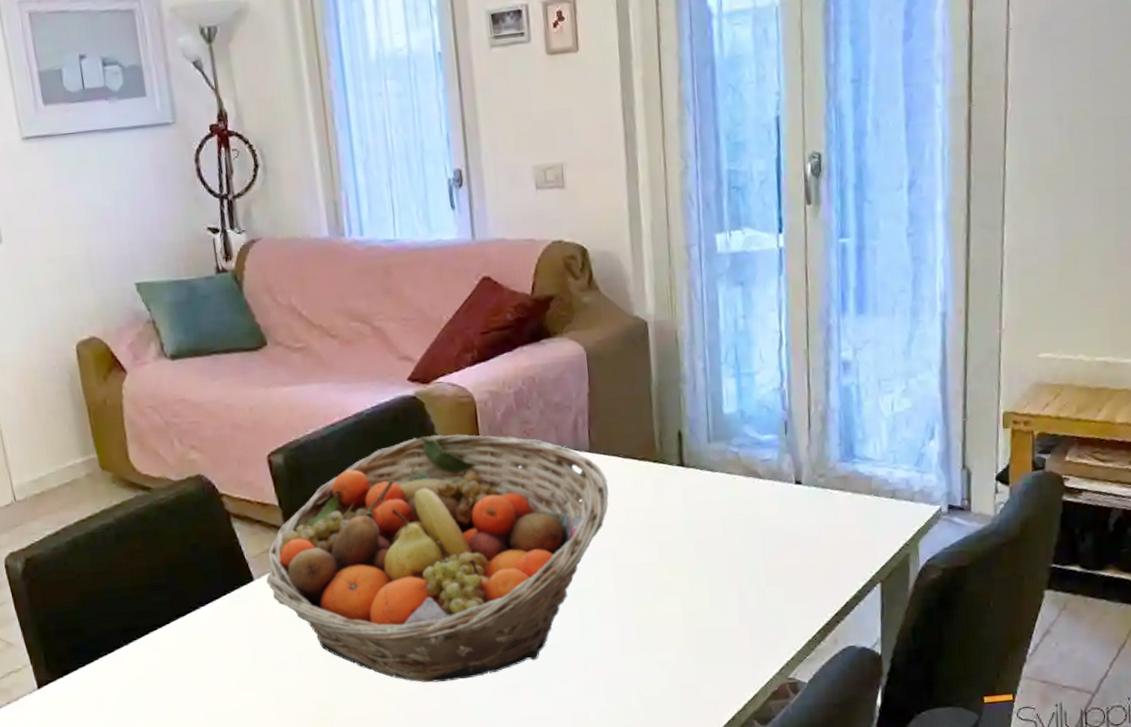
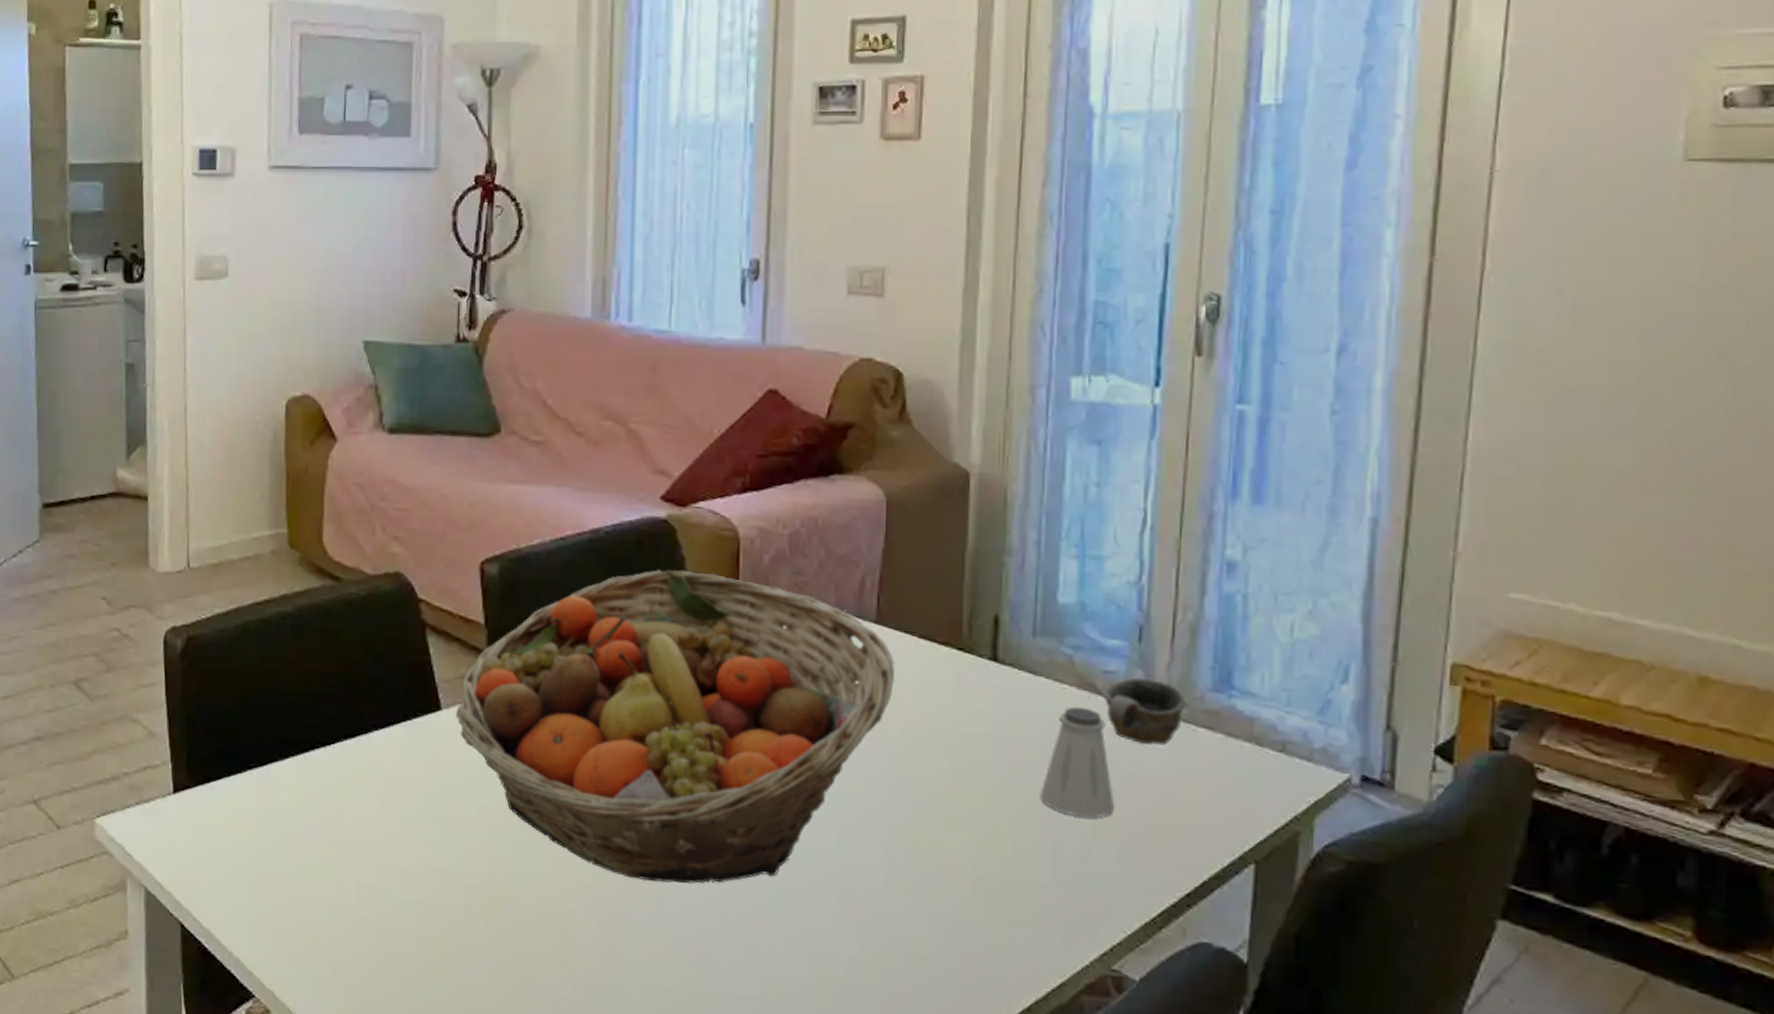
saltshaker: none [725,490,780,572] -> present [1040,706,1115,818]
cup: none [762,459,823,510] -> present [1101,677,1186,745]

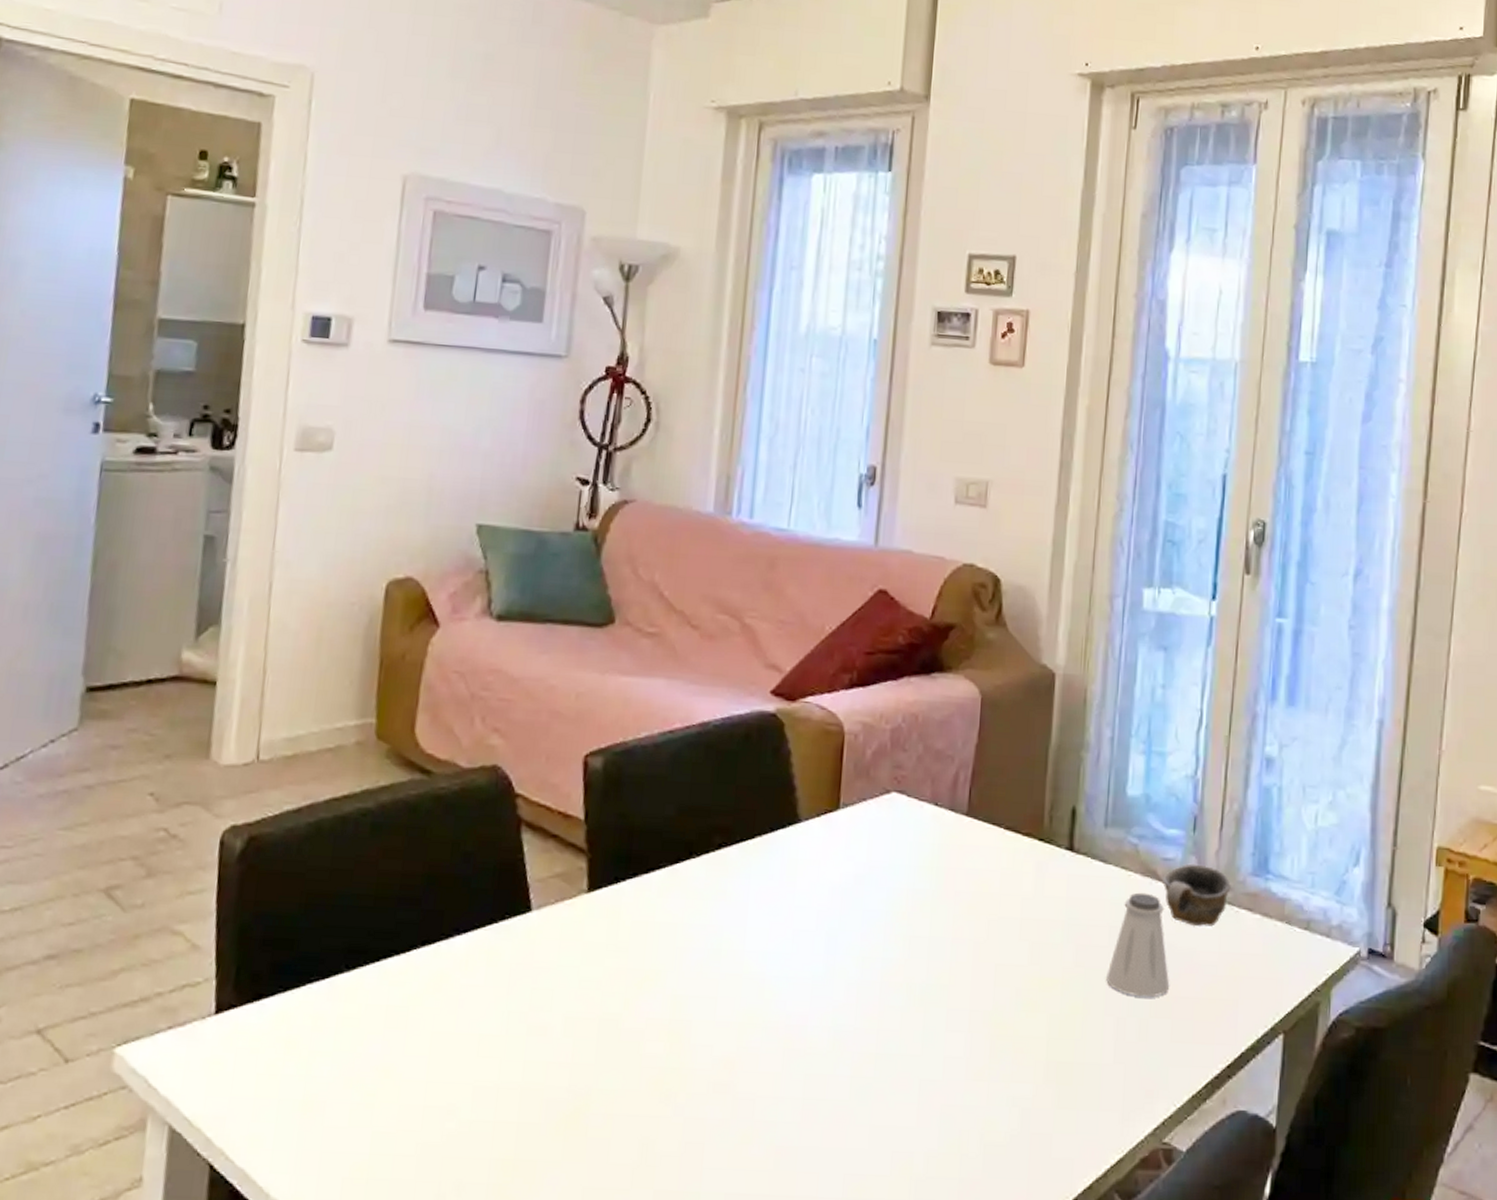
fruit basket: present [456,569,894,884] -> none [547,763,982,1084]

